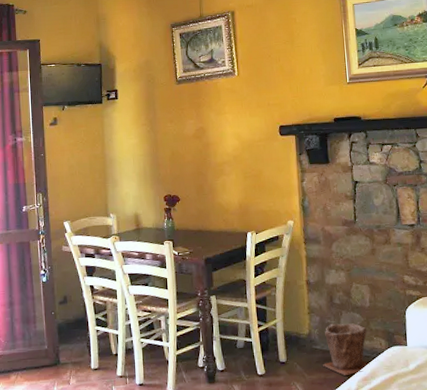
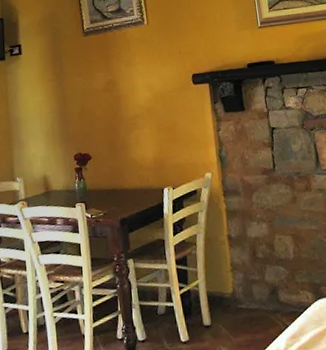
plant pot: present [323,323,370,376] -> none [249,277,298,335]

